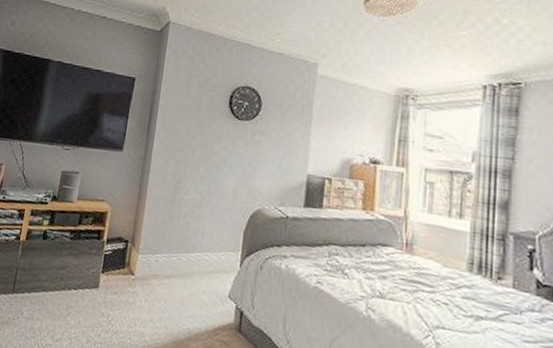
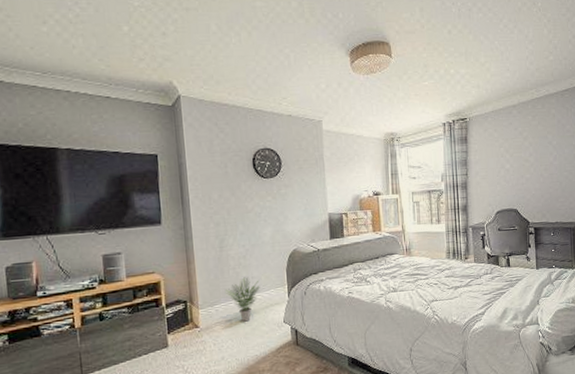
potted plant: none [171,229,210,284] -> present [226,277,260,322]

